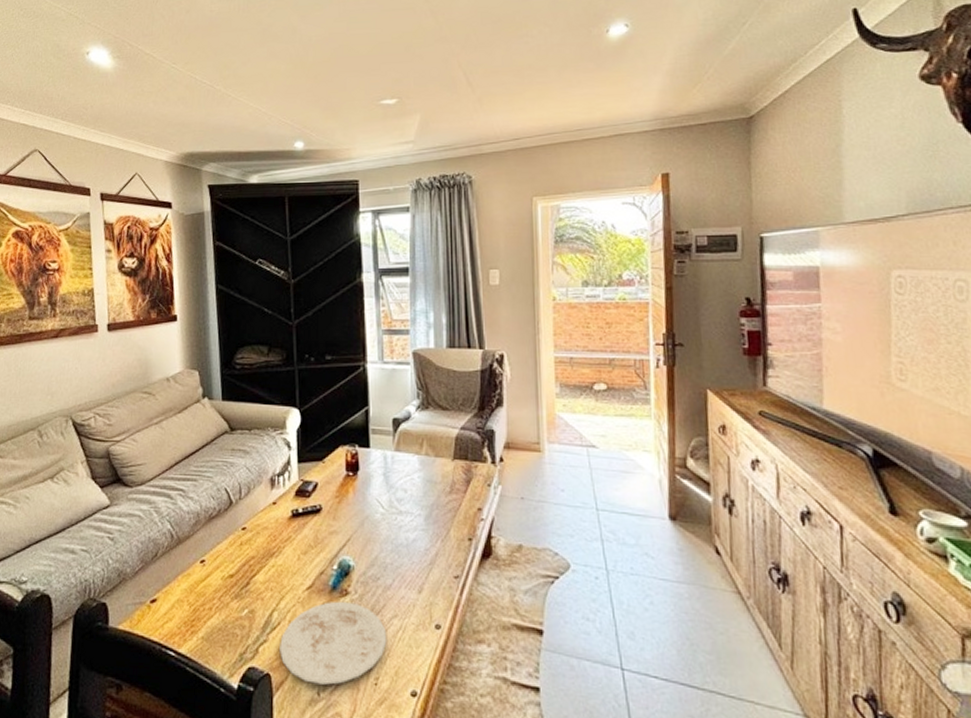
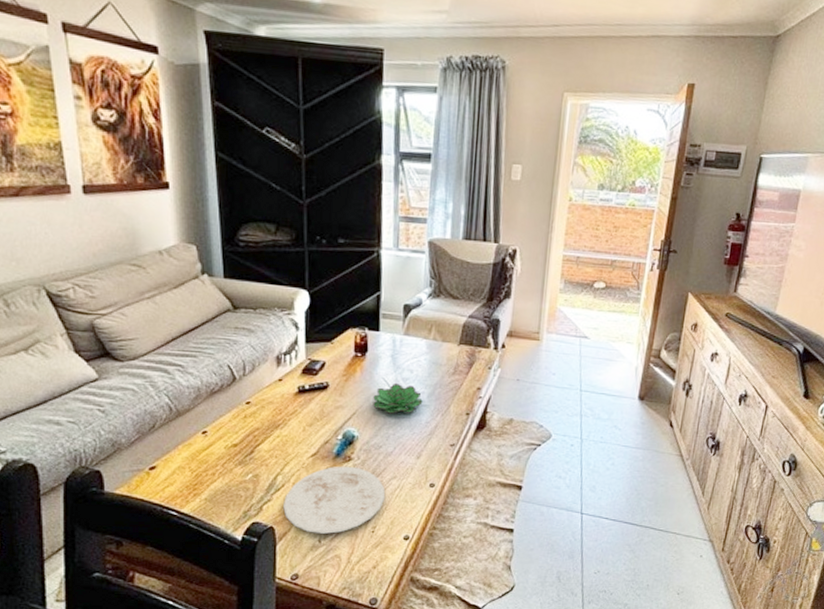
succulent plant: none [368,504,420,540] -> present [373,382,423,414]

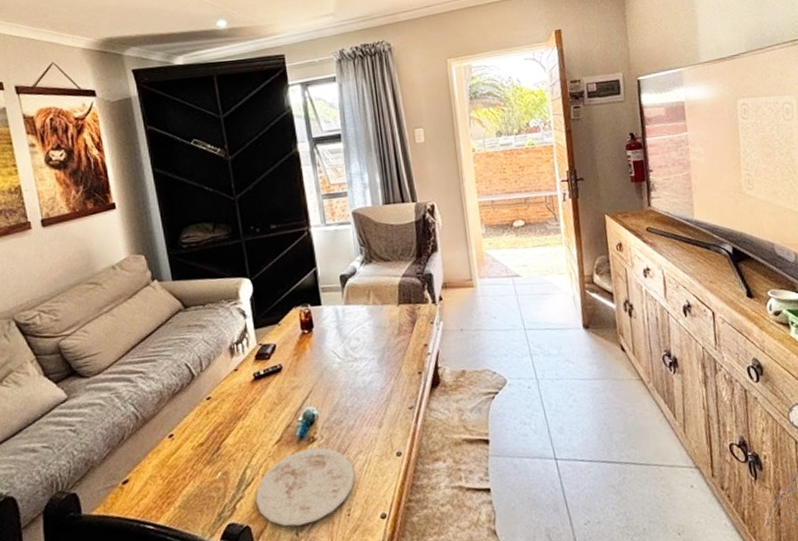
succulent plant: present [373,382,423,414] -> none [326,353,374,386]

